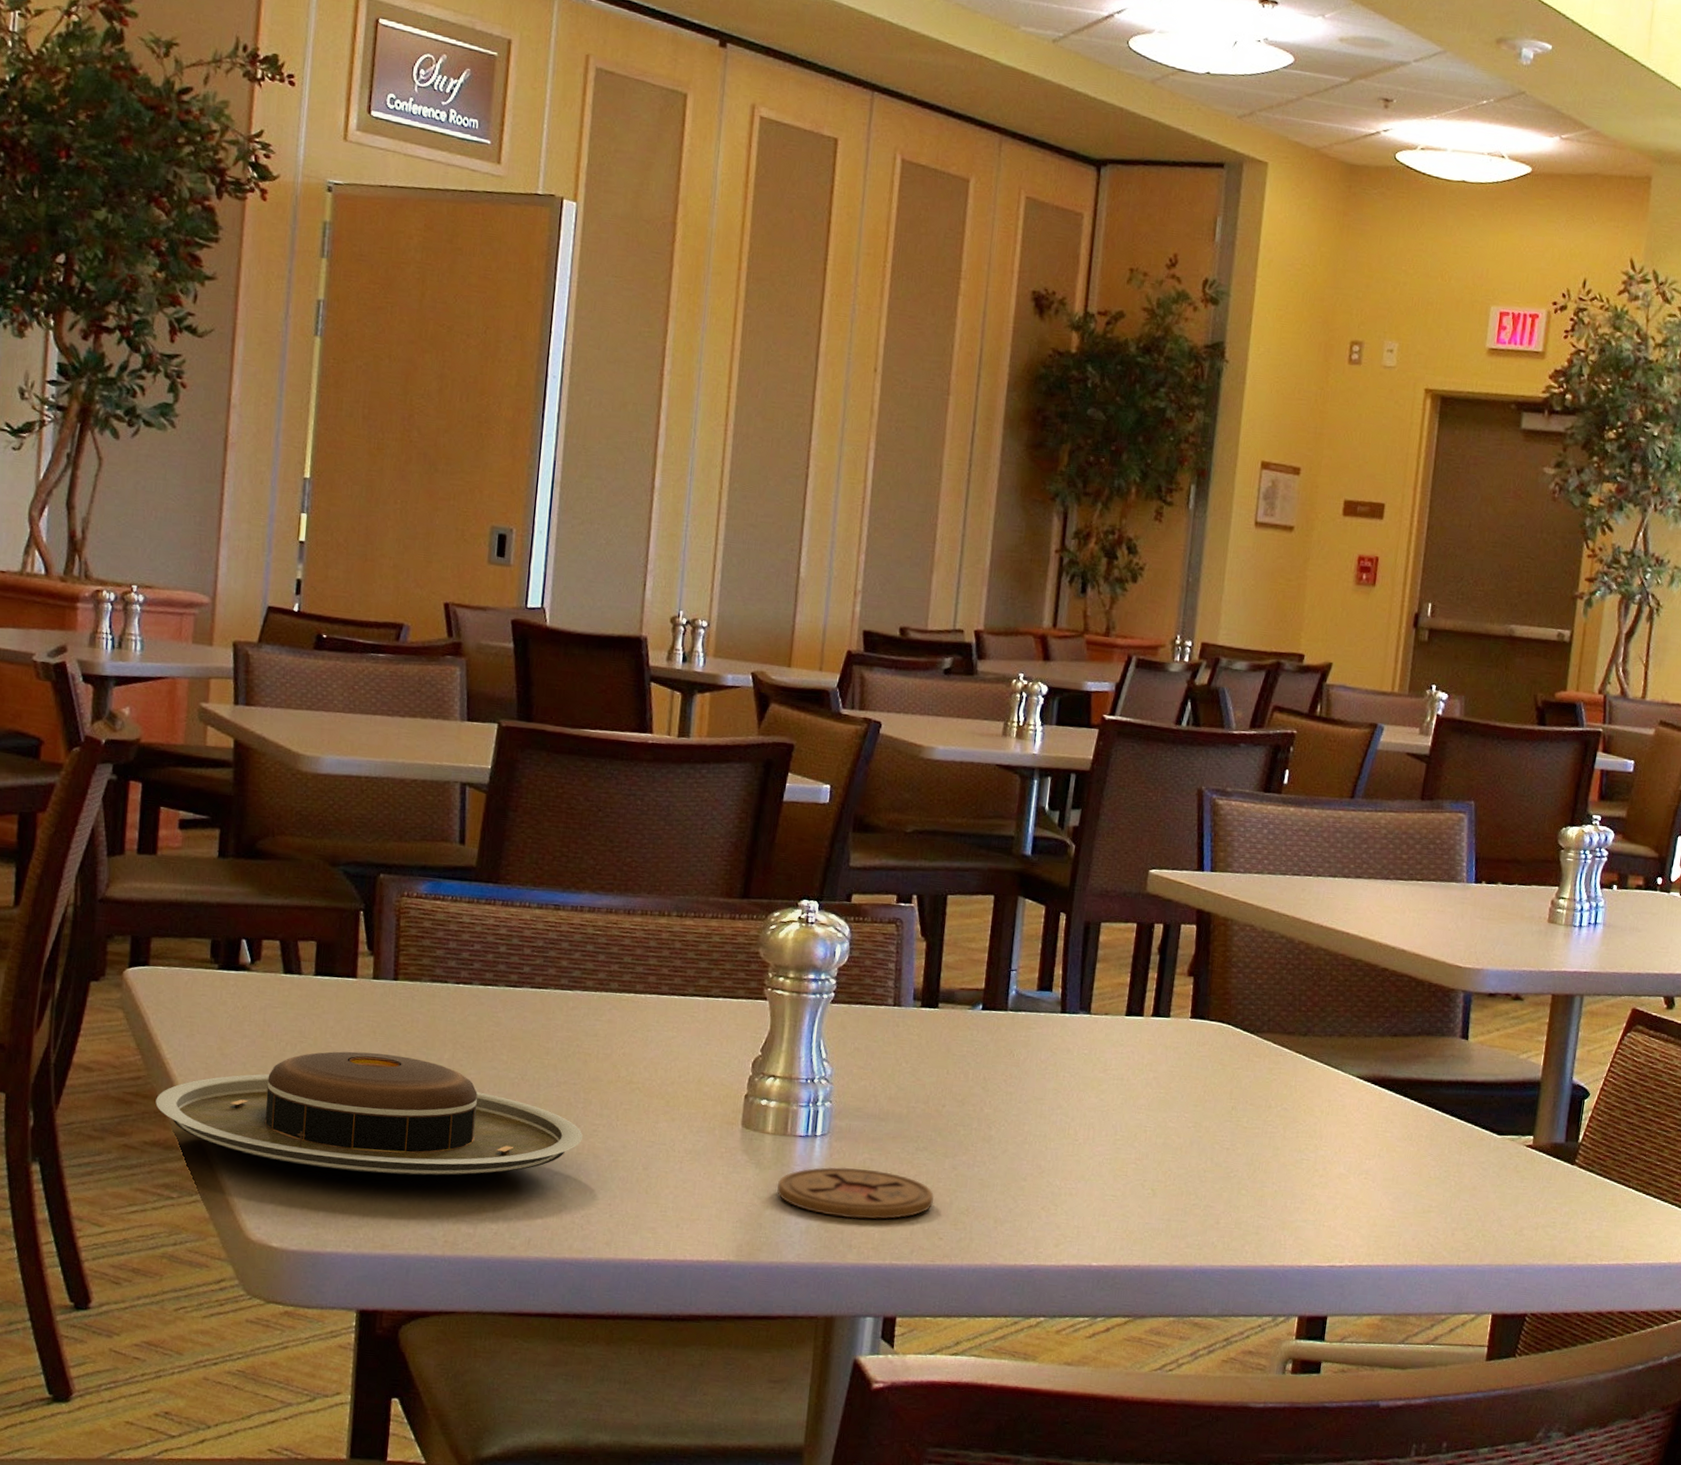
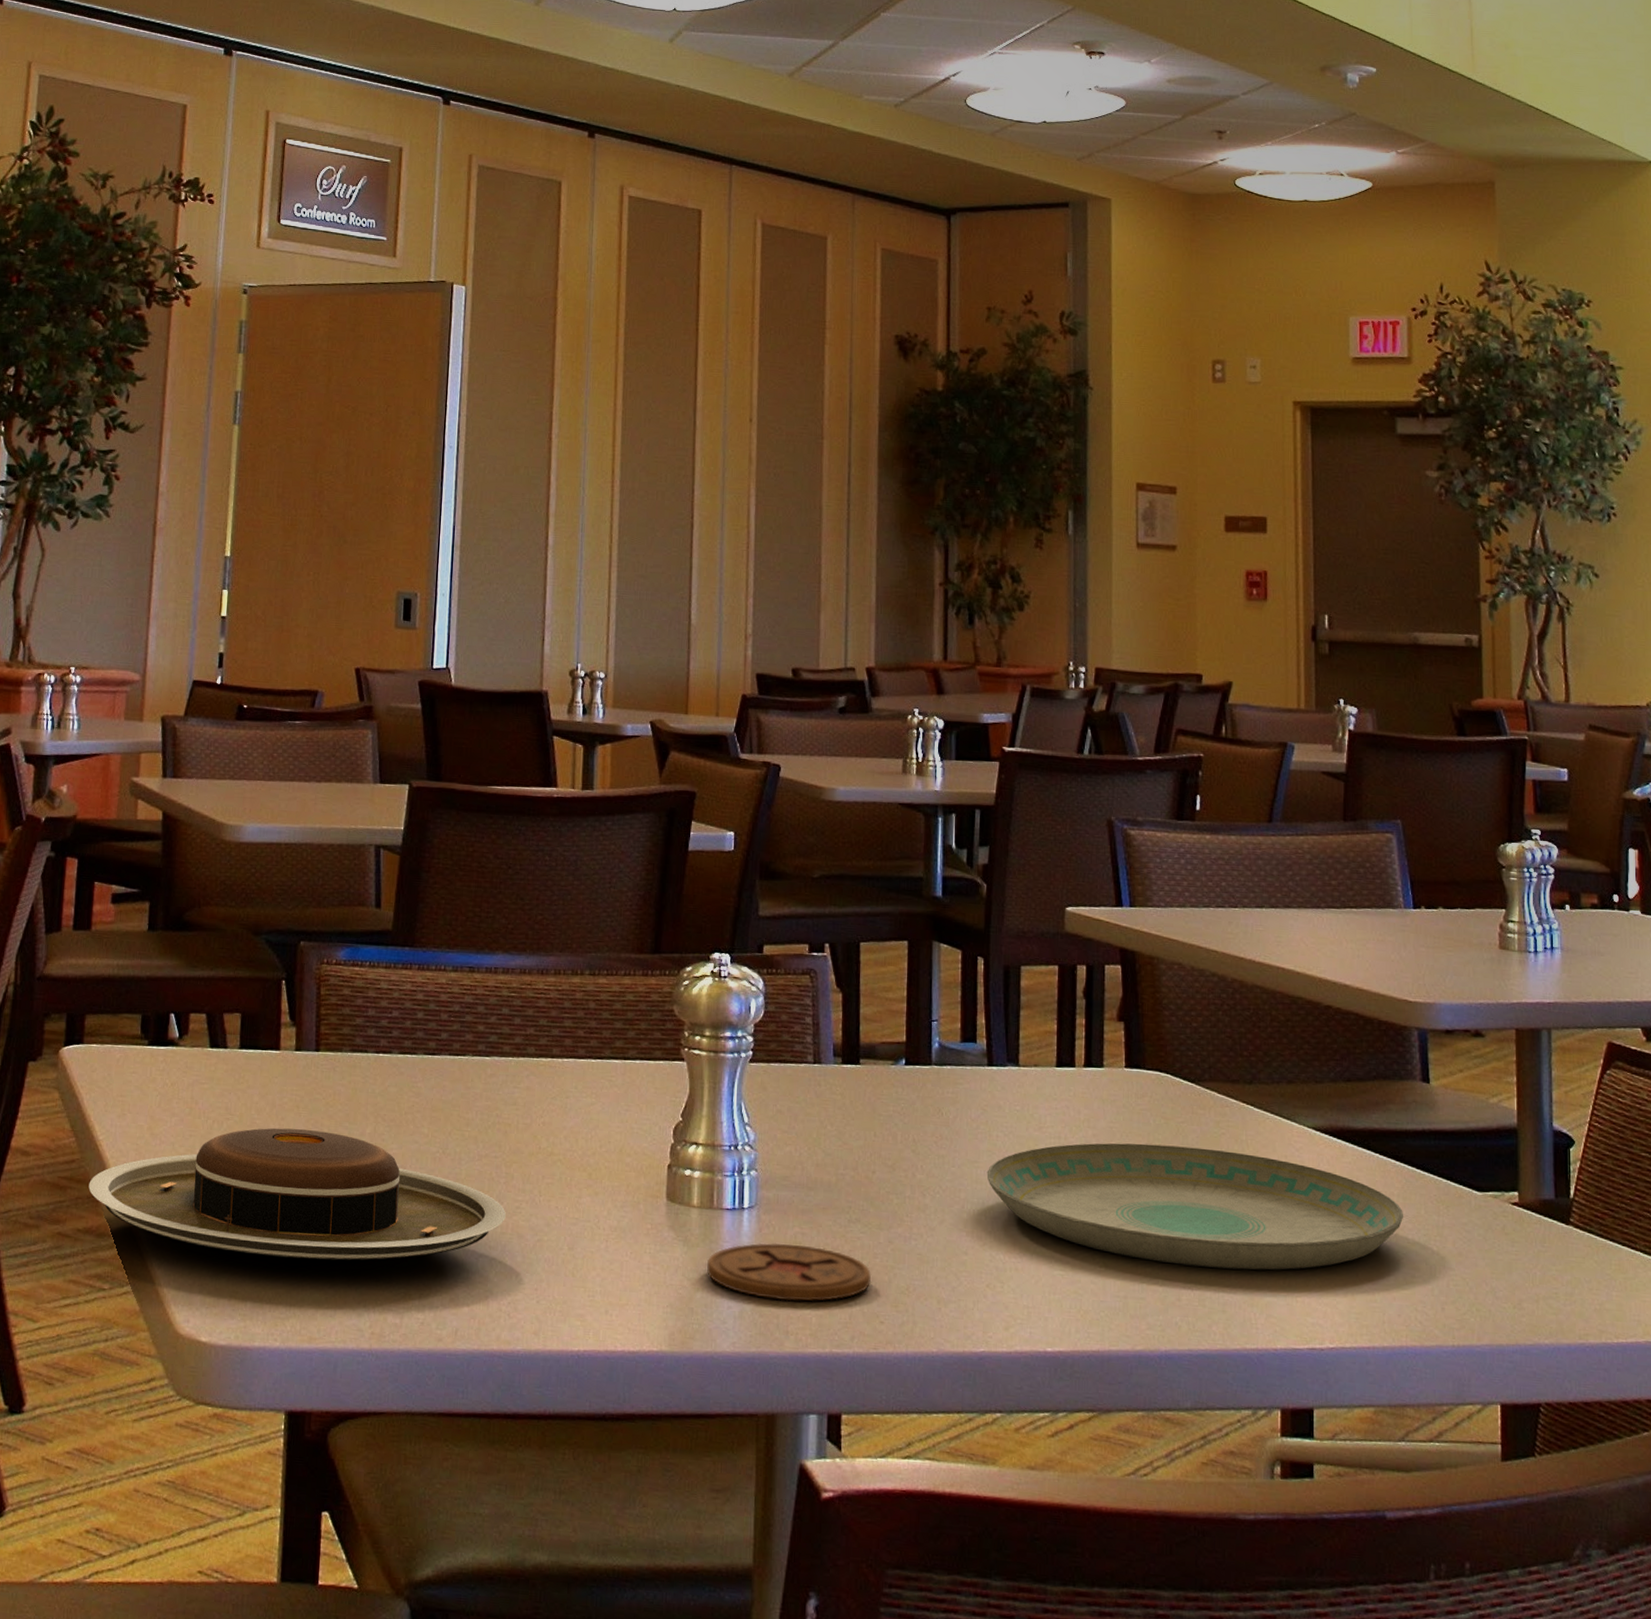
plate: none [1050,1085,1430,1199] -> present [986,1143,1404,1271]

